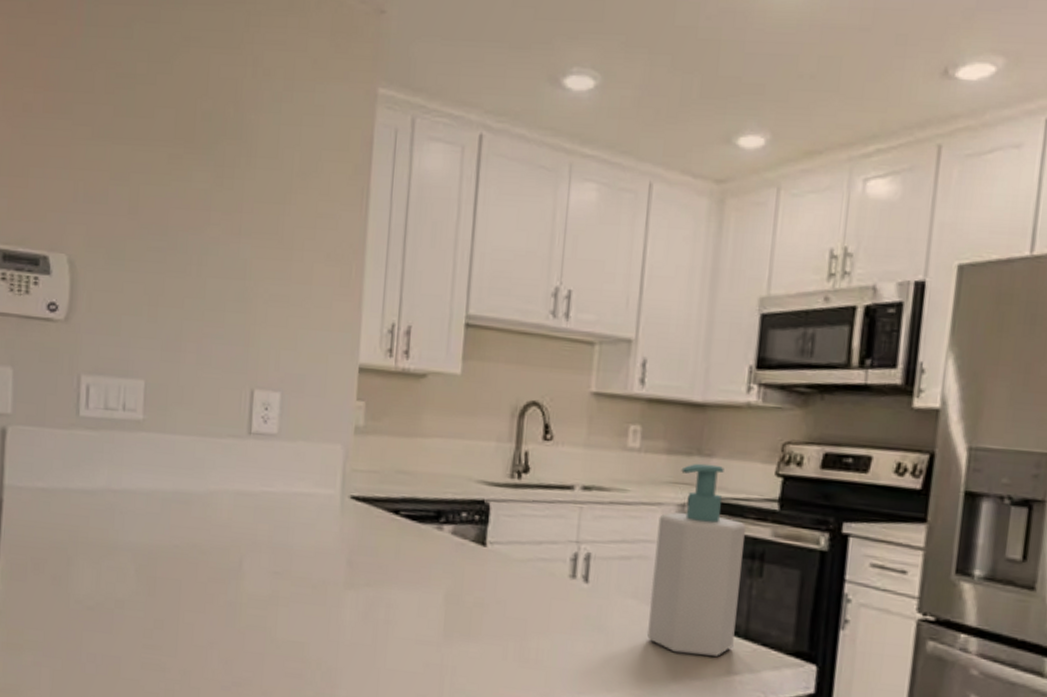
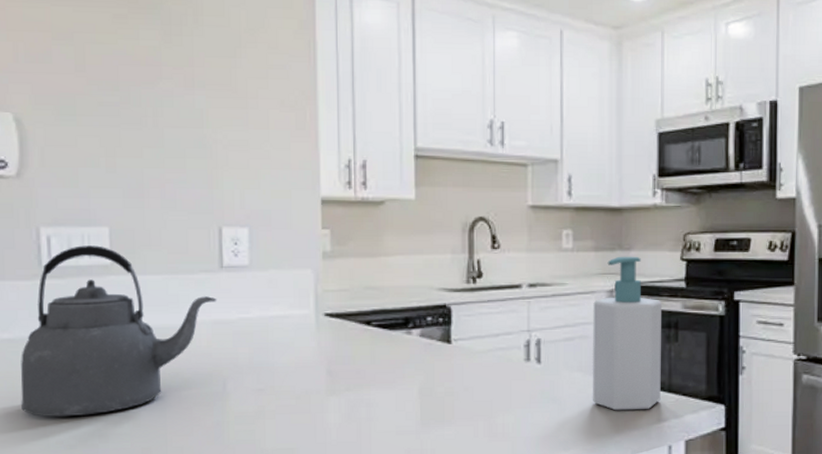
kettle: none [47,397,242,578] -> present [20,245,217,417]

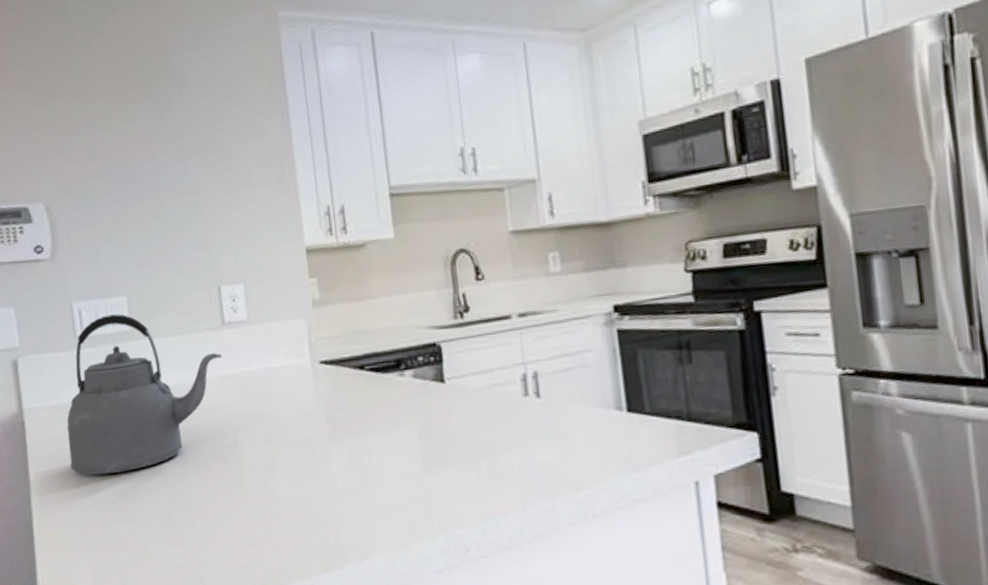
soap bottle: present [593,256,661,411] -> none [590,272,680,445]

